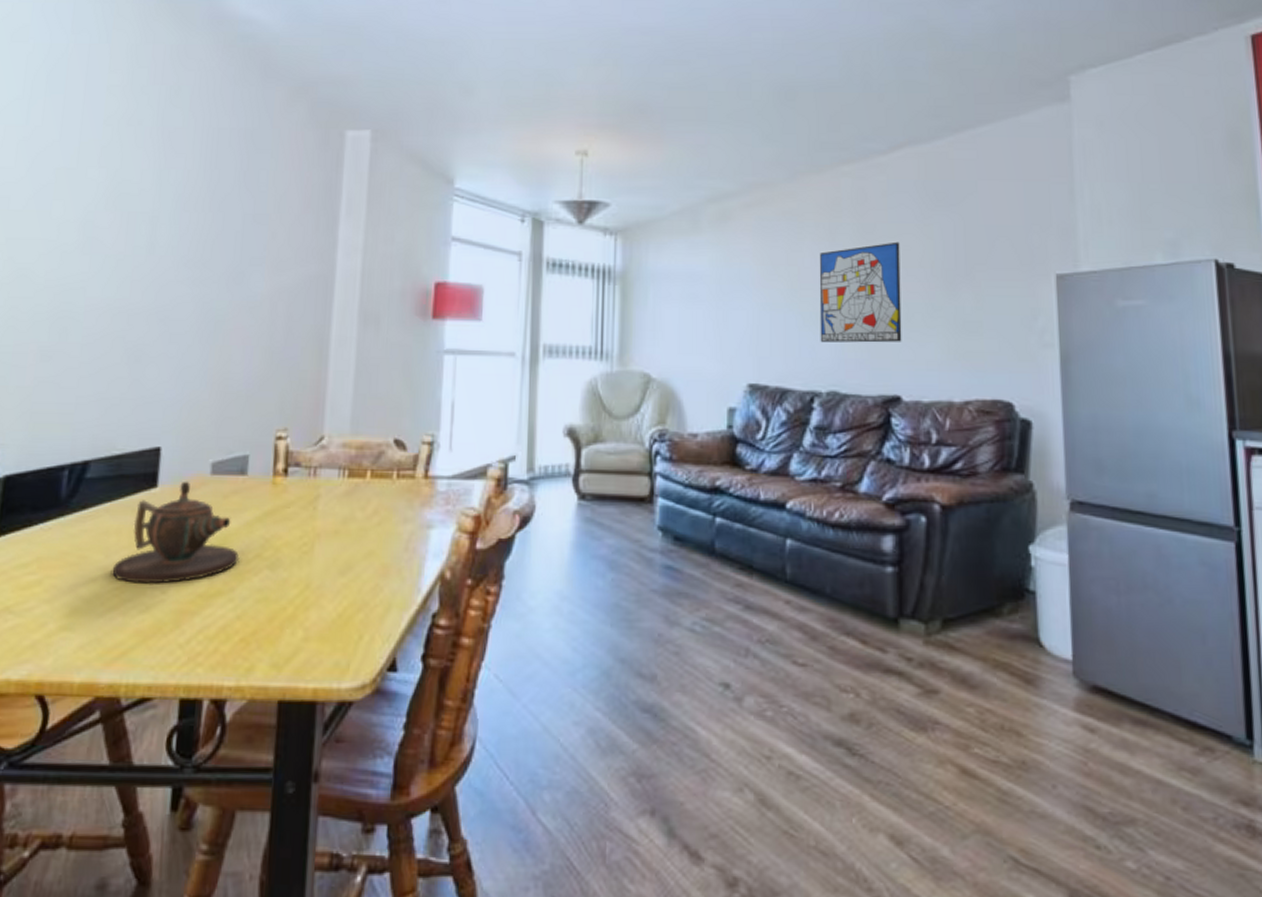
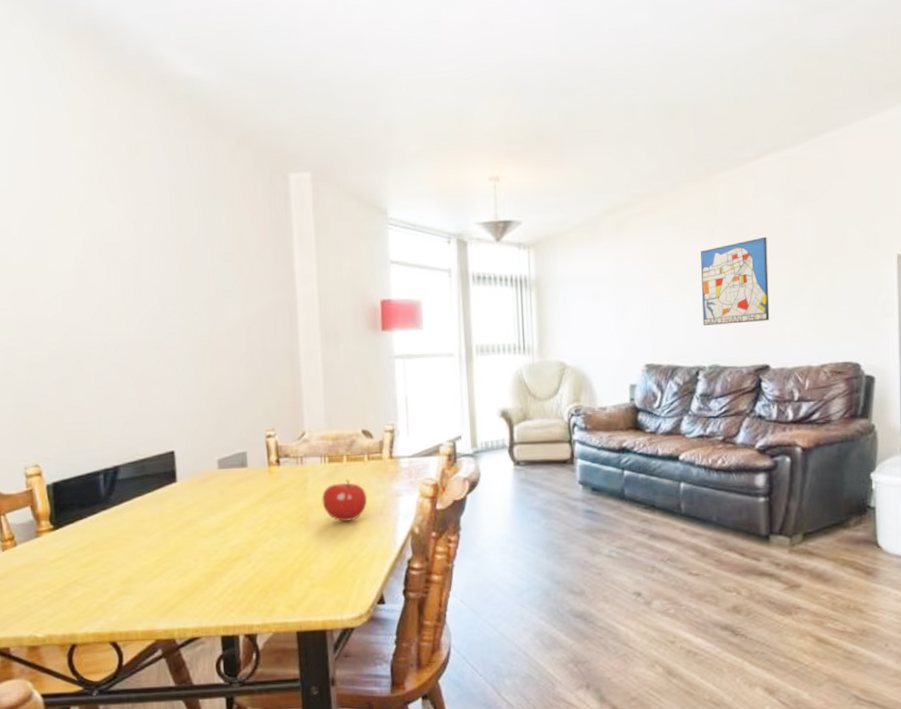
teapot: present [112,481,240,584] -> none [152,475,251,556]
fruit: none [333,500,391,557] -> present [321,479,368,522]

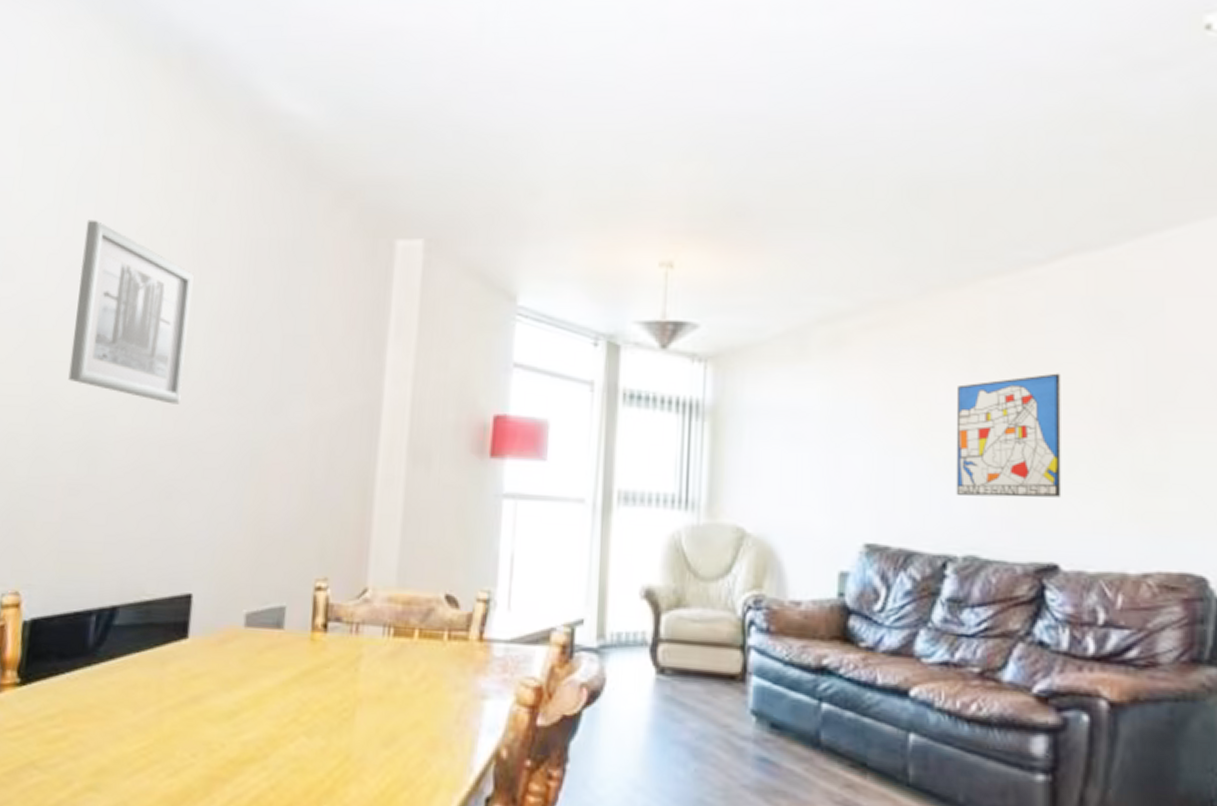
wall art: none [34,173,139,314] -> present [68,220,194,404]
fruit: present [321,479,368,522] -> none [376,663,440,728]

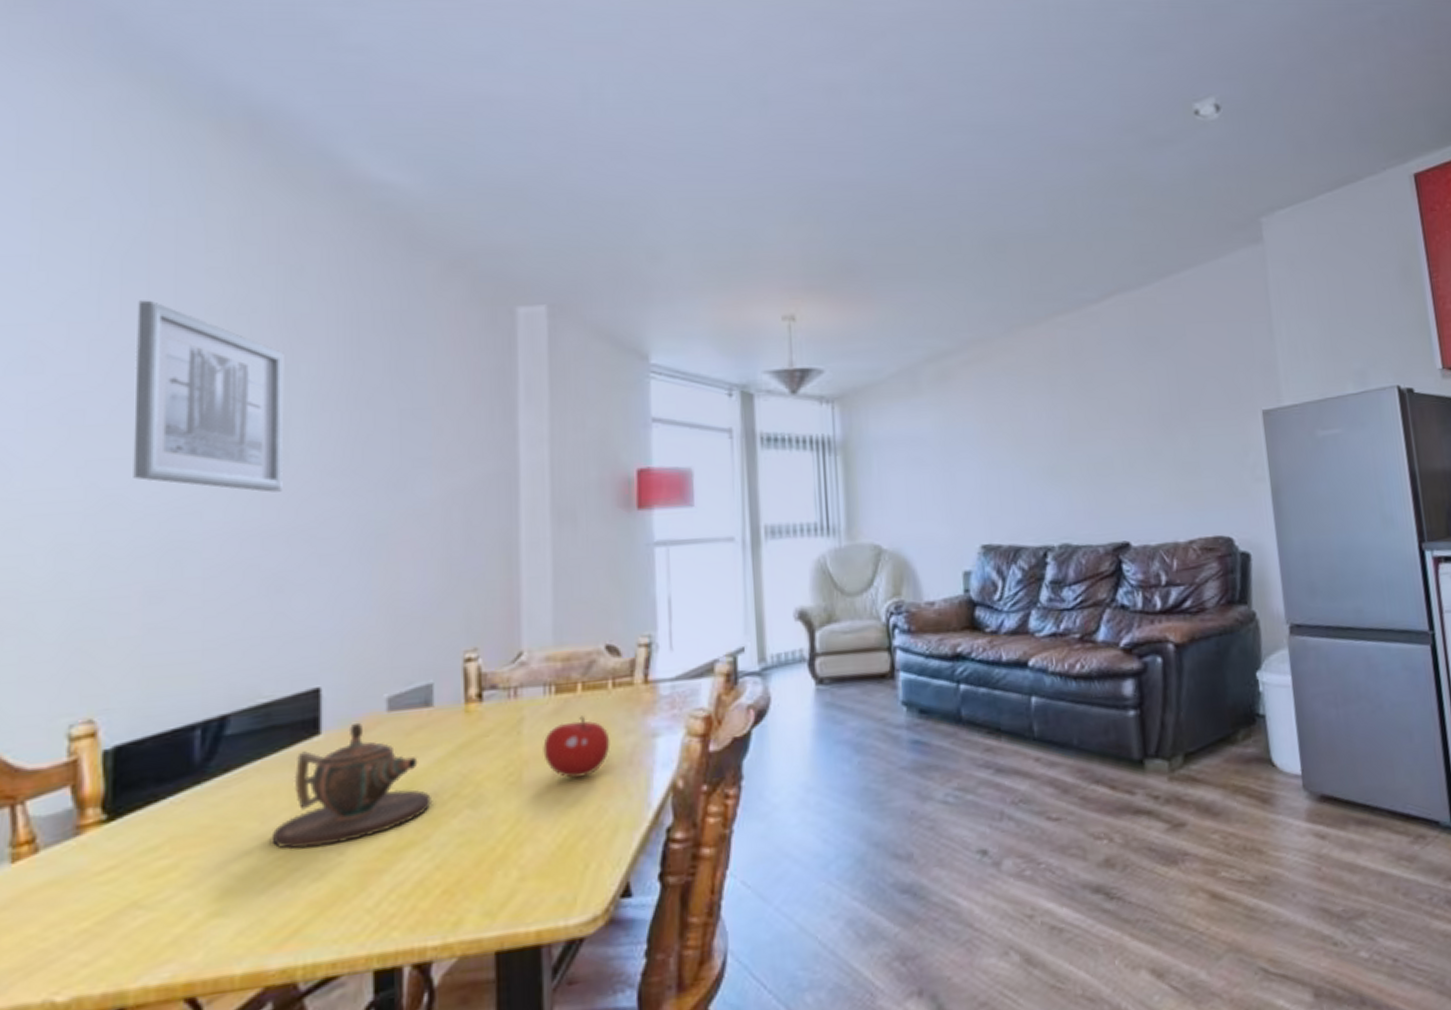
teapot: none [139,632,275,746] -> present [271,722,433,850]
fruit: none [376,663,440,728] -> present [543,716,611,779]
wall art: present [956,373,1062,498] -> none [1042,389,1127,496]

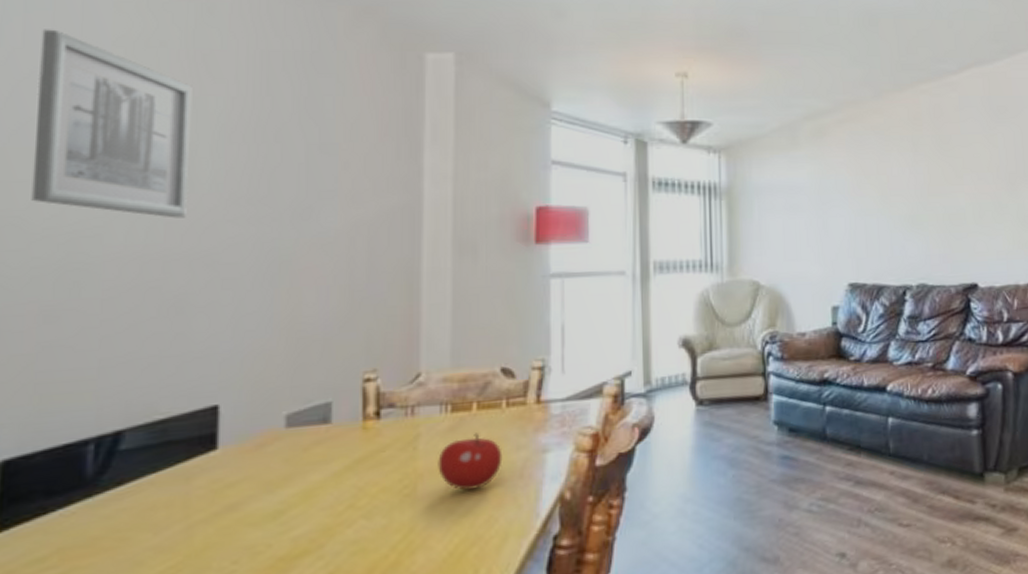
teapot: present [271,722,433,850] -> none [164,438,328,560]

